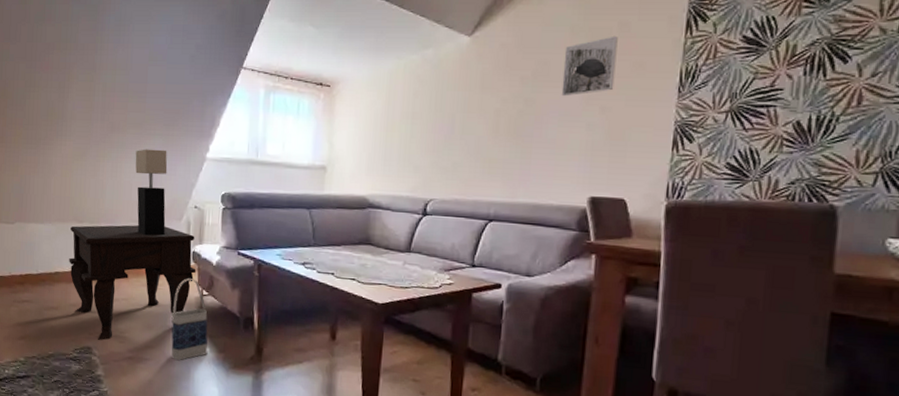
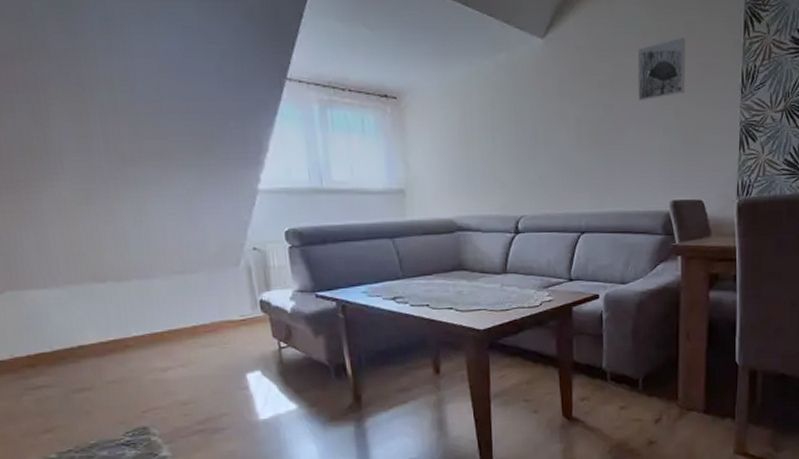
side table: present [69,225,196,341] -> none [89,274,268,417]
table lamp: present [135,149,168,236] -> none [162,183,220,289]
bag: present [171,278,208,361] -> none [245,331,298,424]

